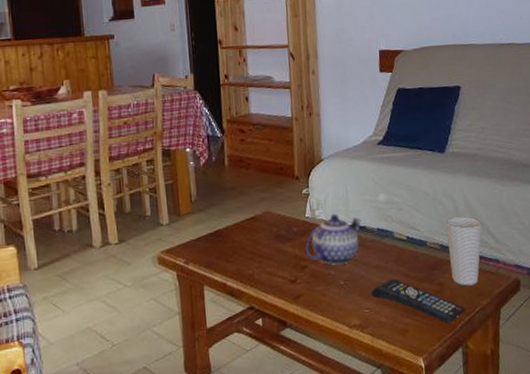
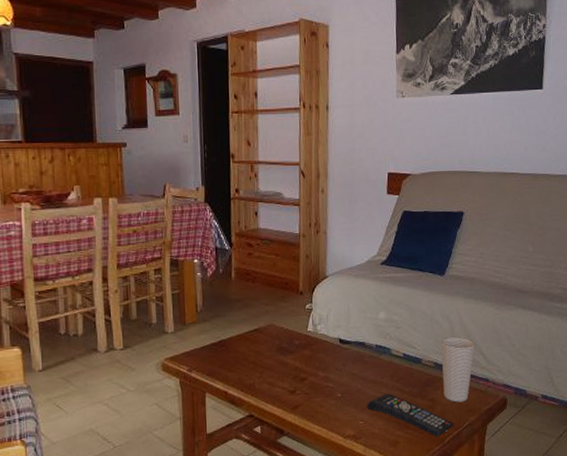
teapot: present [305,213,361,265] -> none [305,329,361,378]

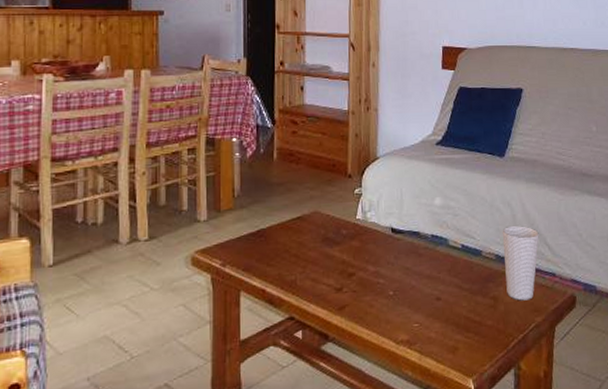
remote control: present [367,393,454,437] -> none [422,290,519,341]

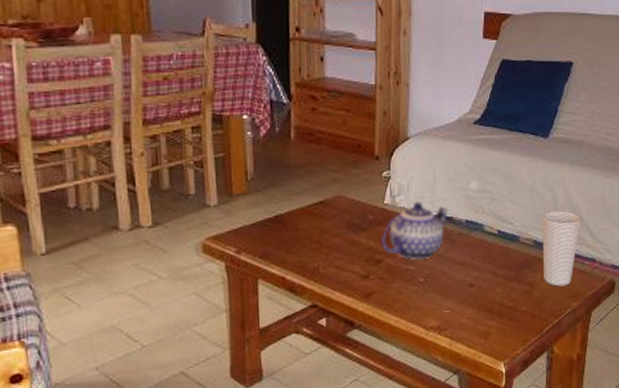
teapot: none [353,217,415,273] -> present [381,201,448,260]

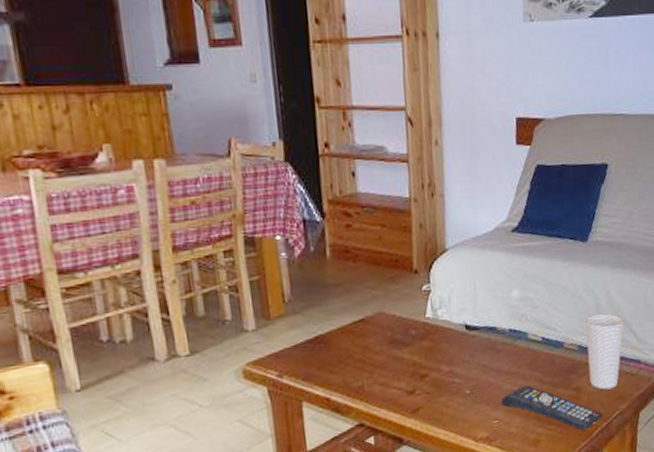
teapot: present [381,201,448,260] -> none [425,313,491,372]
remote control: none [454,277,554,326] -> present [501,385,603,431]

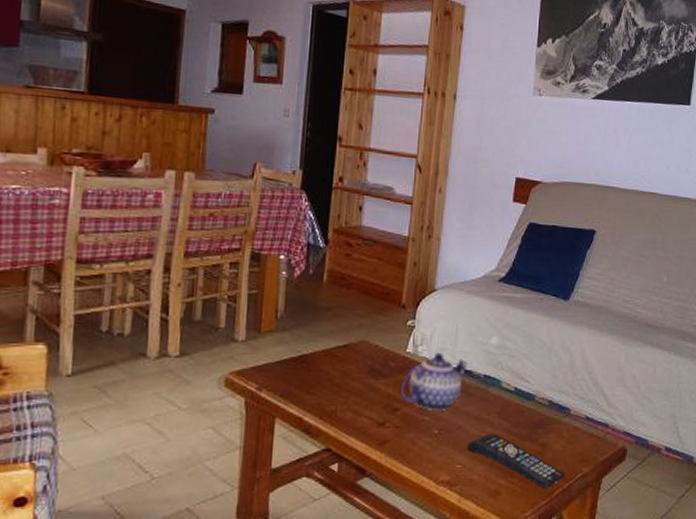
teapot: none [425,313,491,372] -> present [400,352,468,410]
cup: present [585,314,625,390] -> none [556,373,596,450]

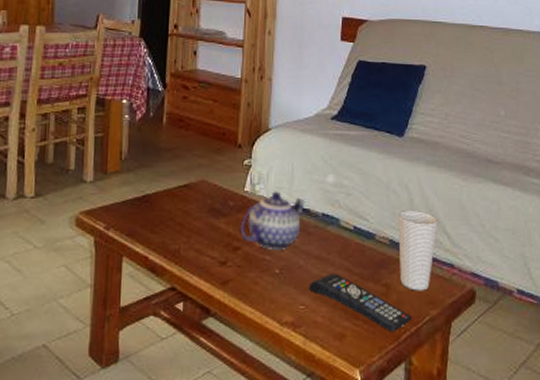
cup: none [556,373,596,450] -> present [397,211,438,291]

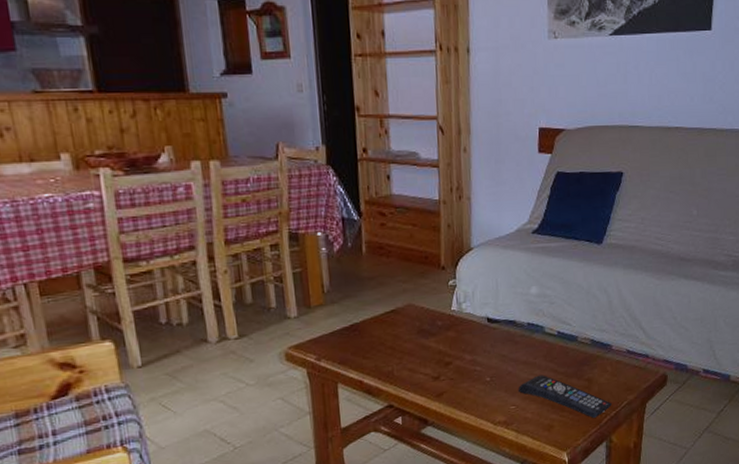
teapot: present [240,191,305,249] -> none [449,307,511,361]
cup: present [397,211,438,291] -> none [598,311,635,382]

